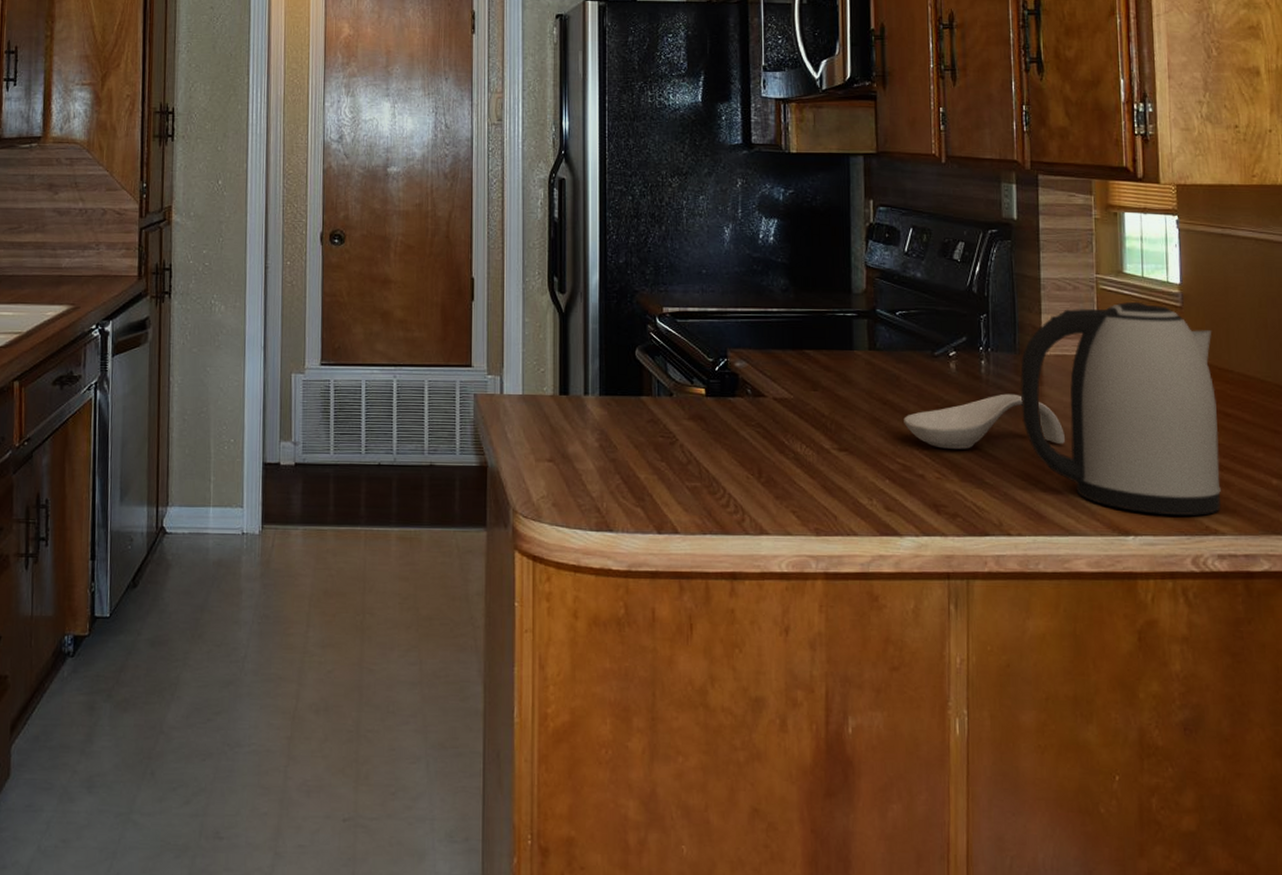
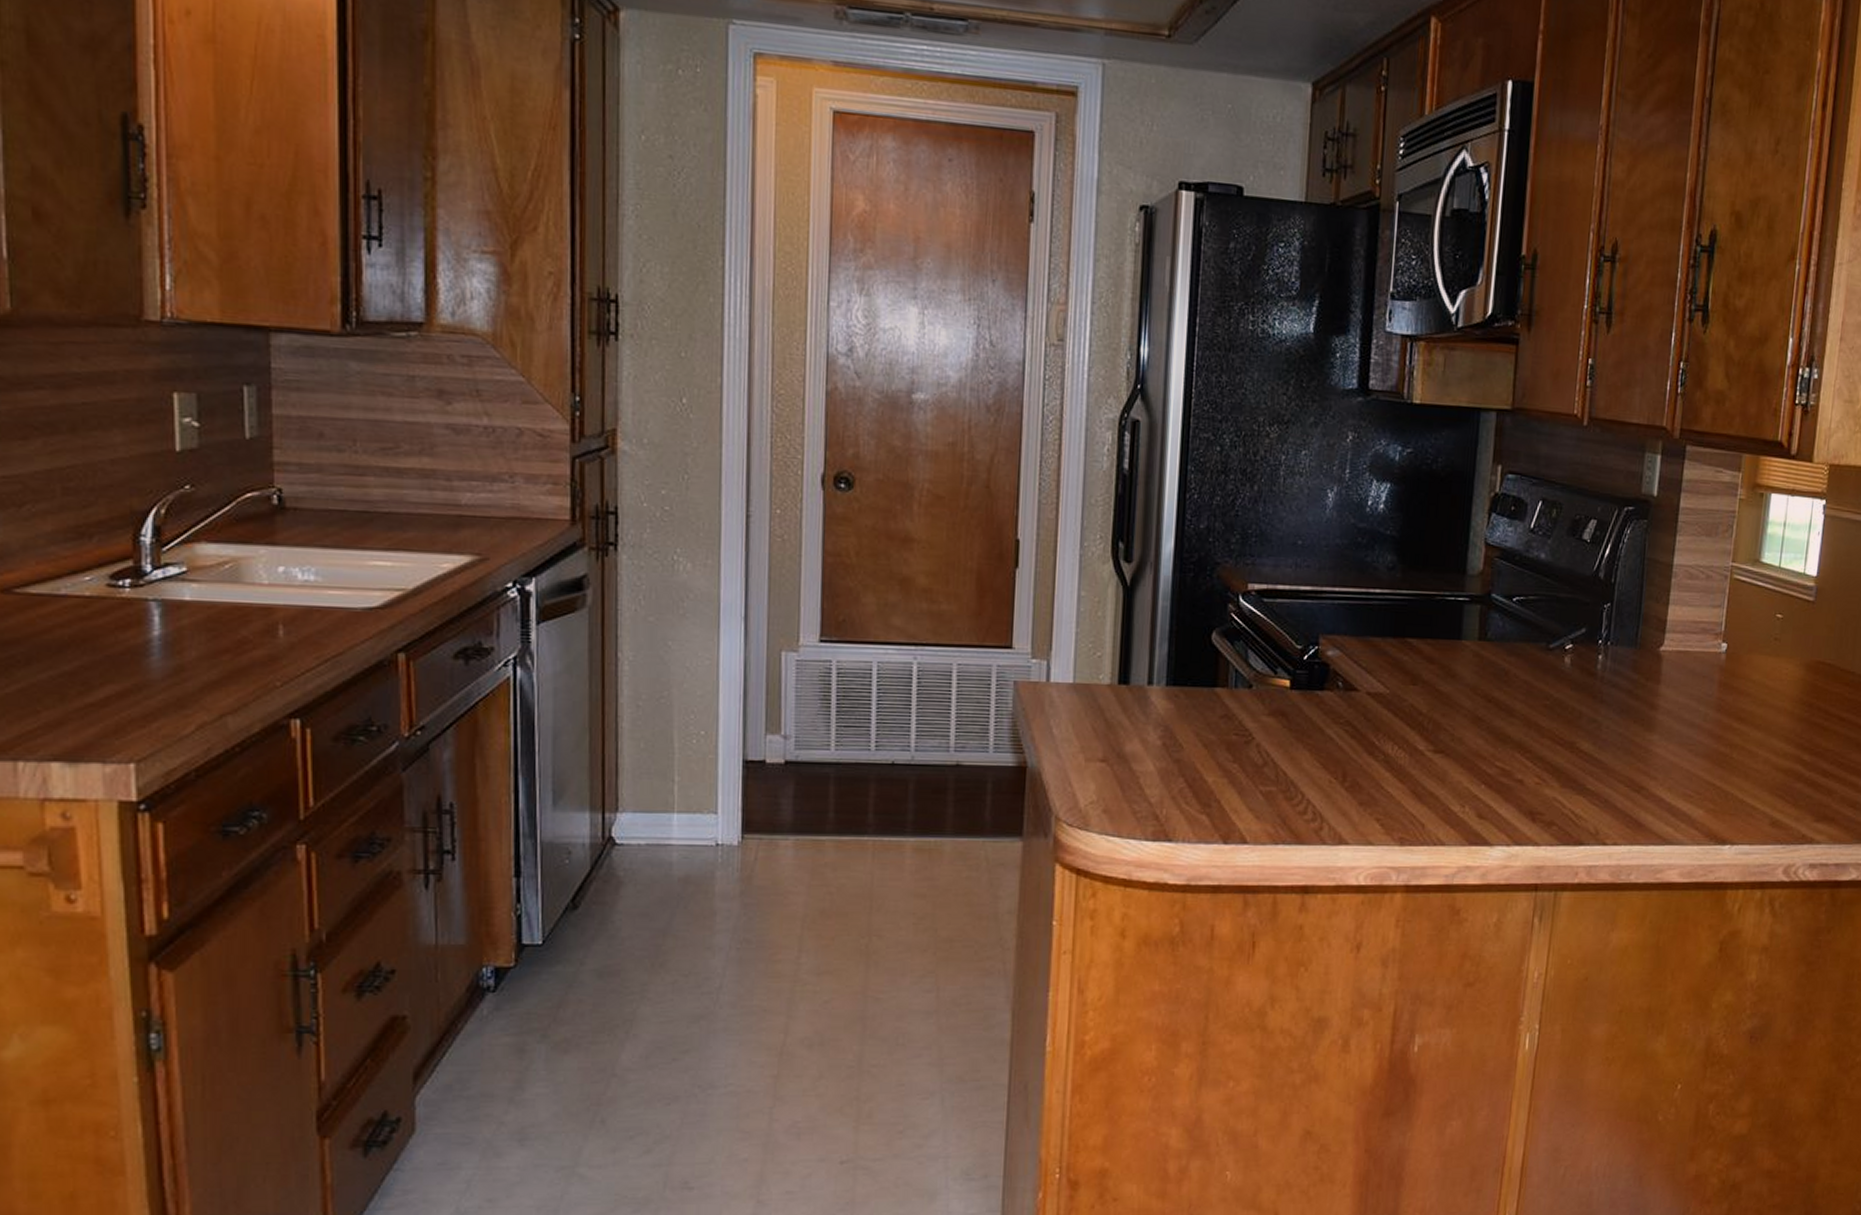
spoon rest: present [904,393,1065,449] -> none [1508,692,1675,753]
kettle: present [1020,301,1221,516] -> none [1634,594,1841,824]

